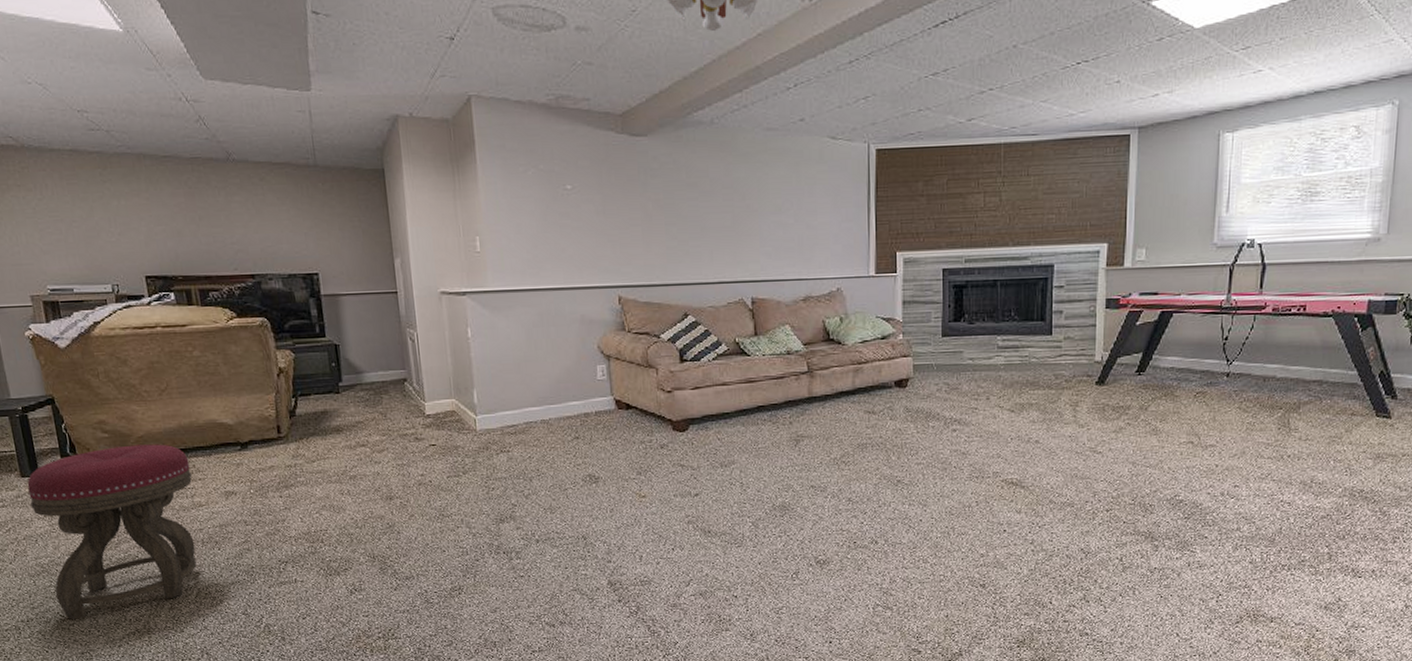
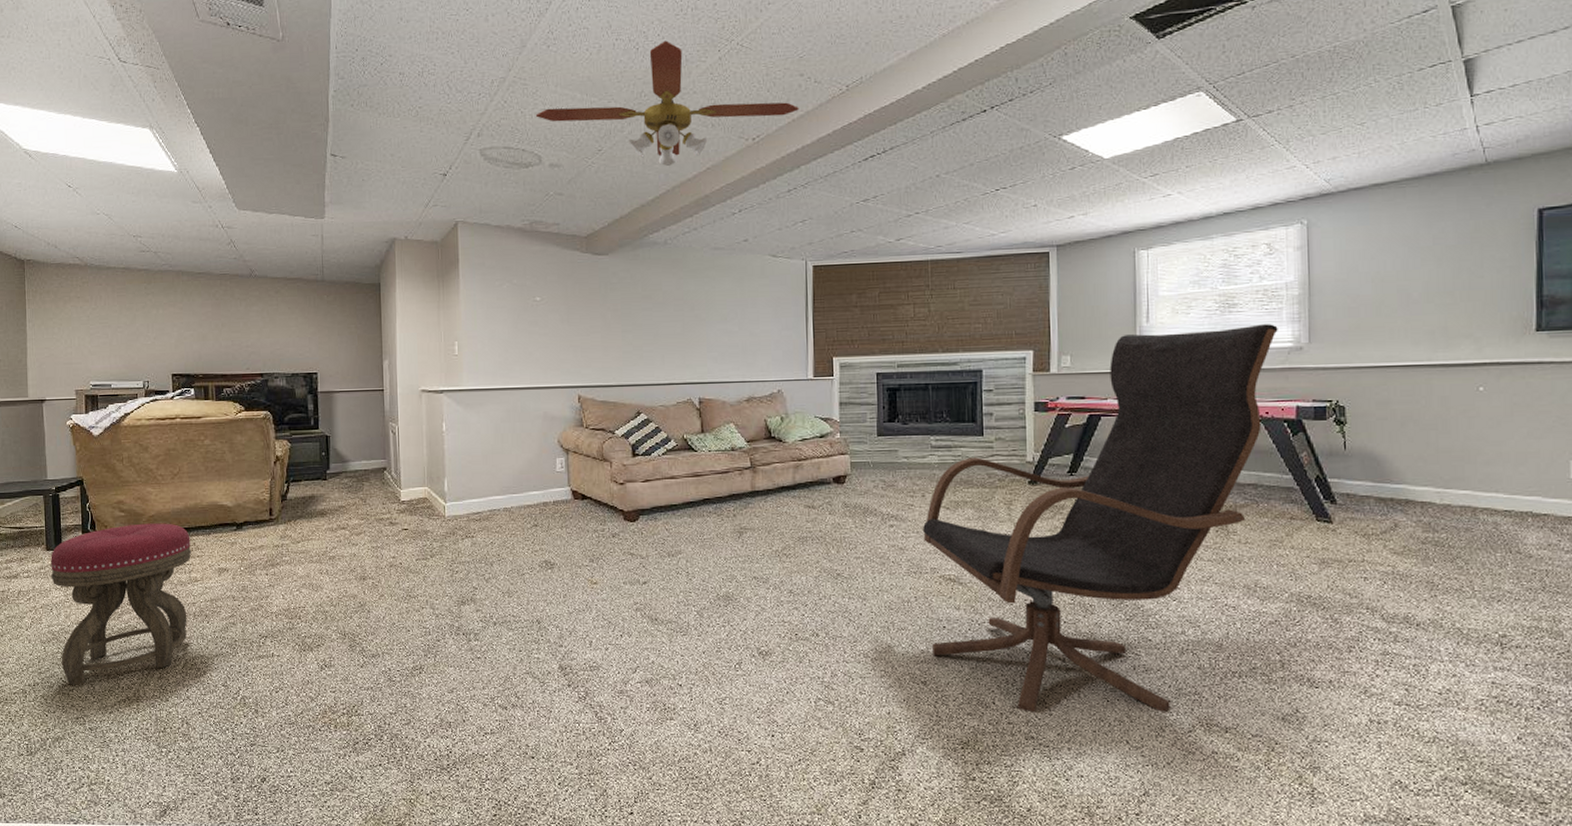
lounge chair: none [987,213,1358,611] -> present [923,324,1278,713]

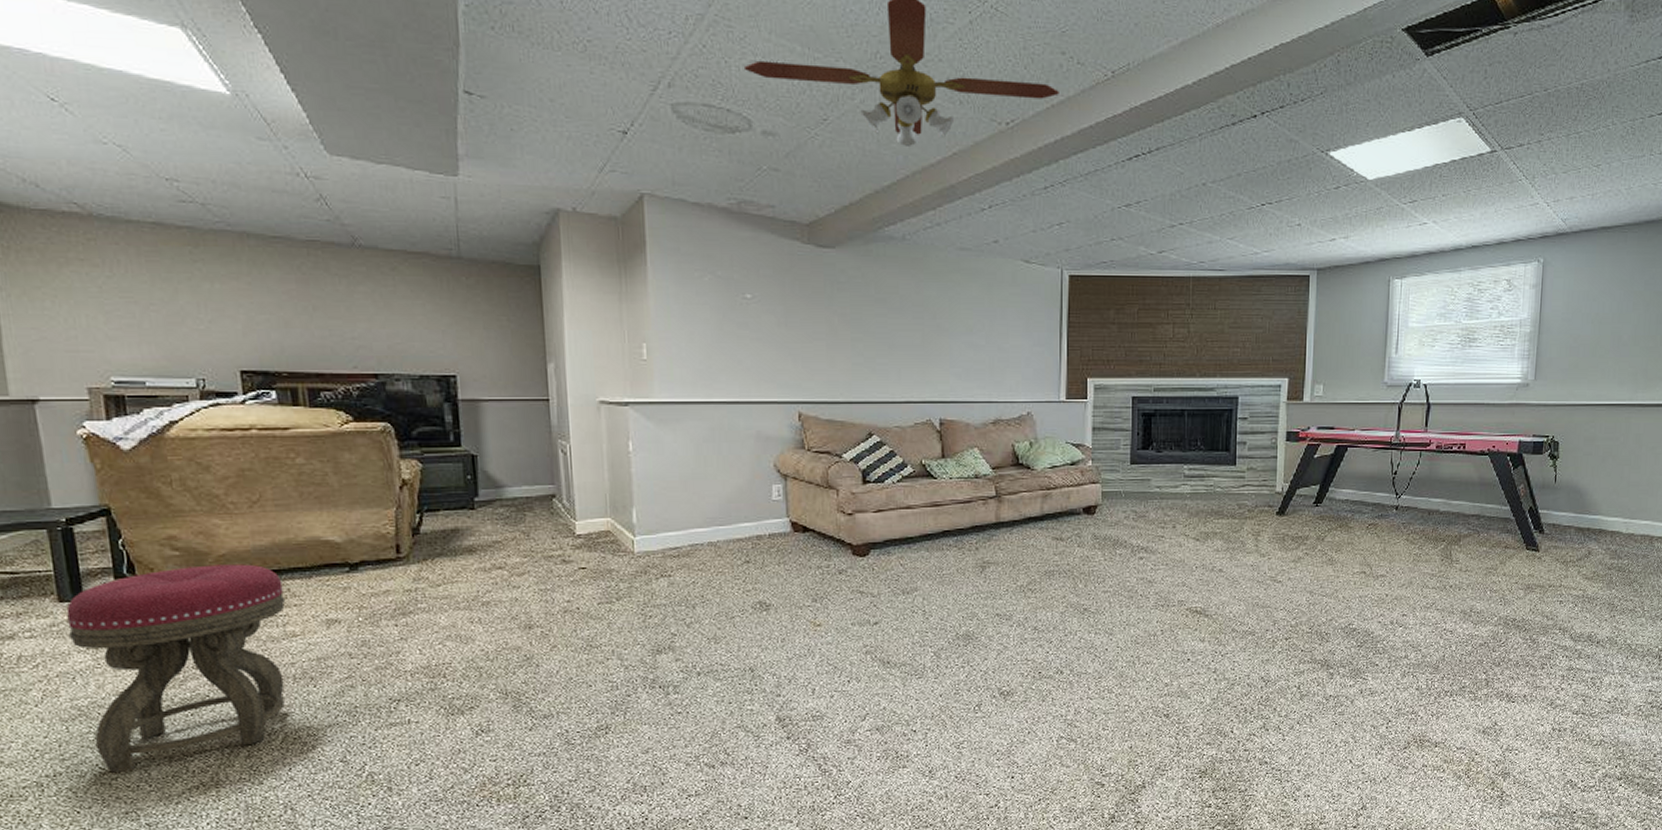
lounge chair: present [923,324,1278,713] -> none [1172,360,1510,739]

